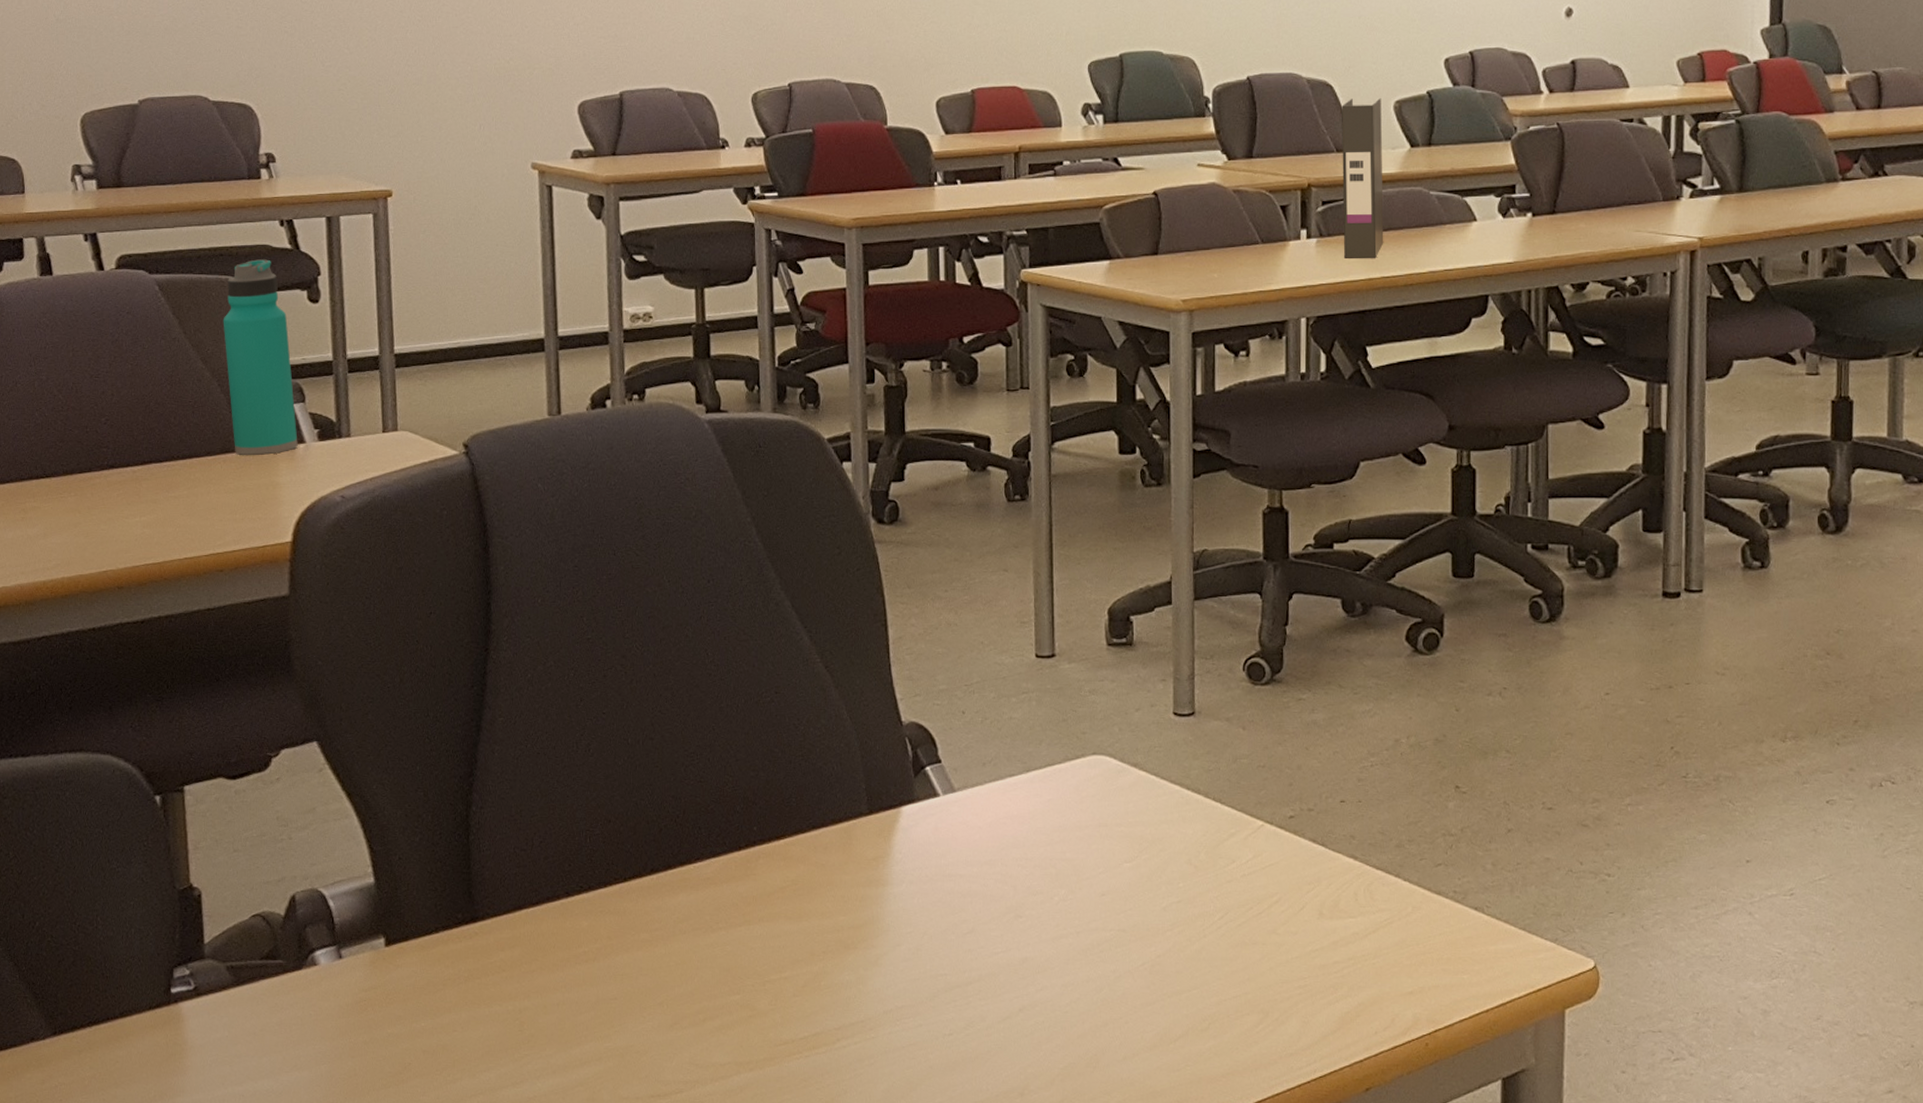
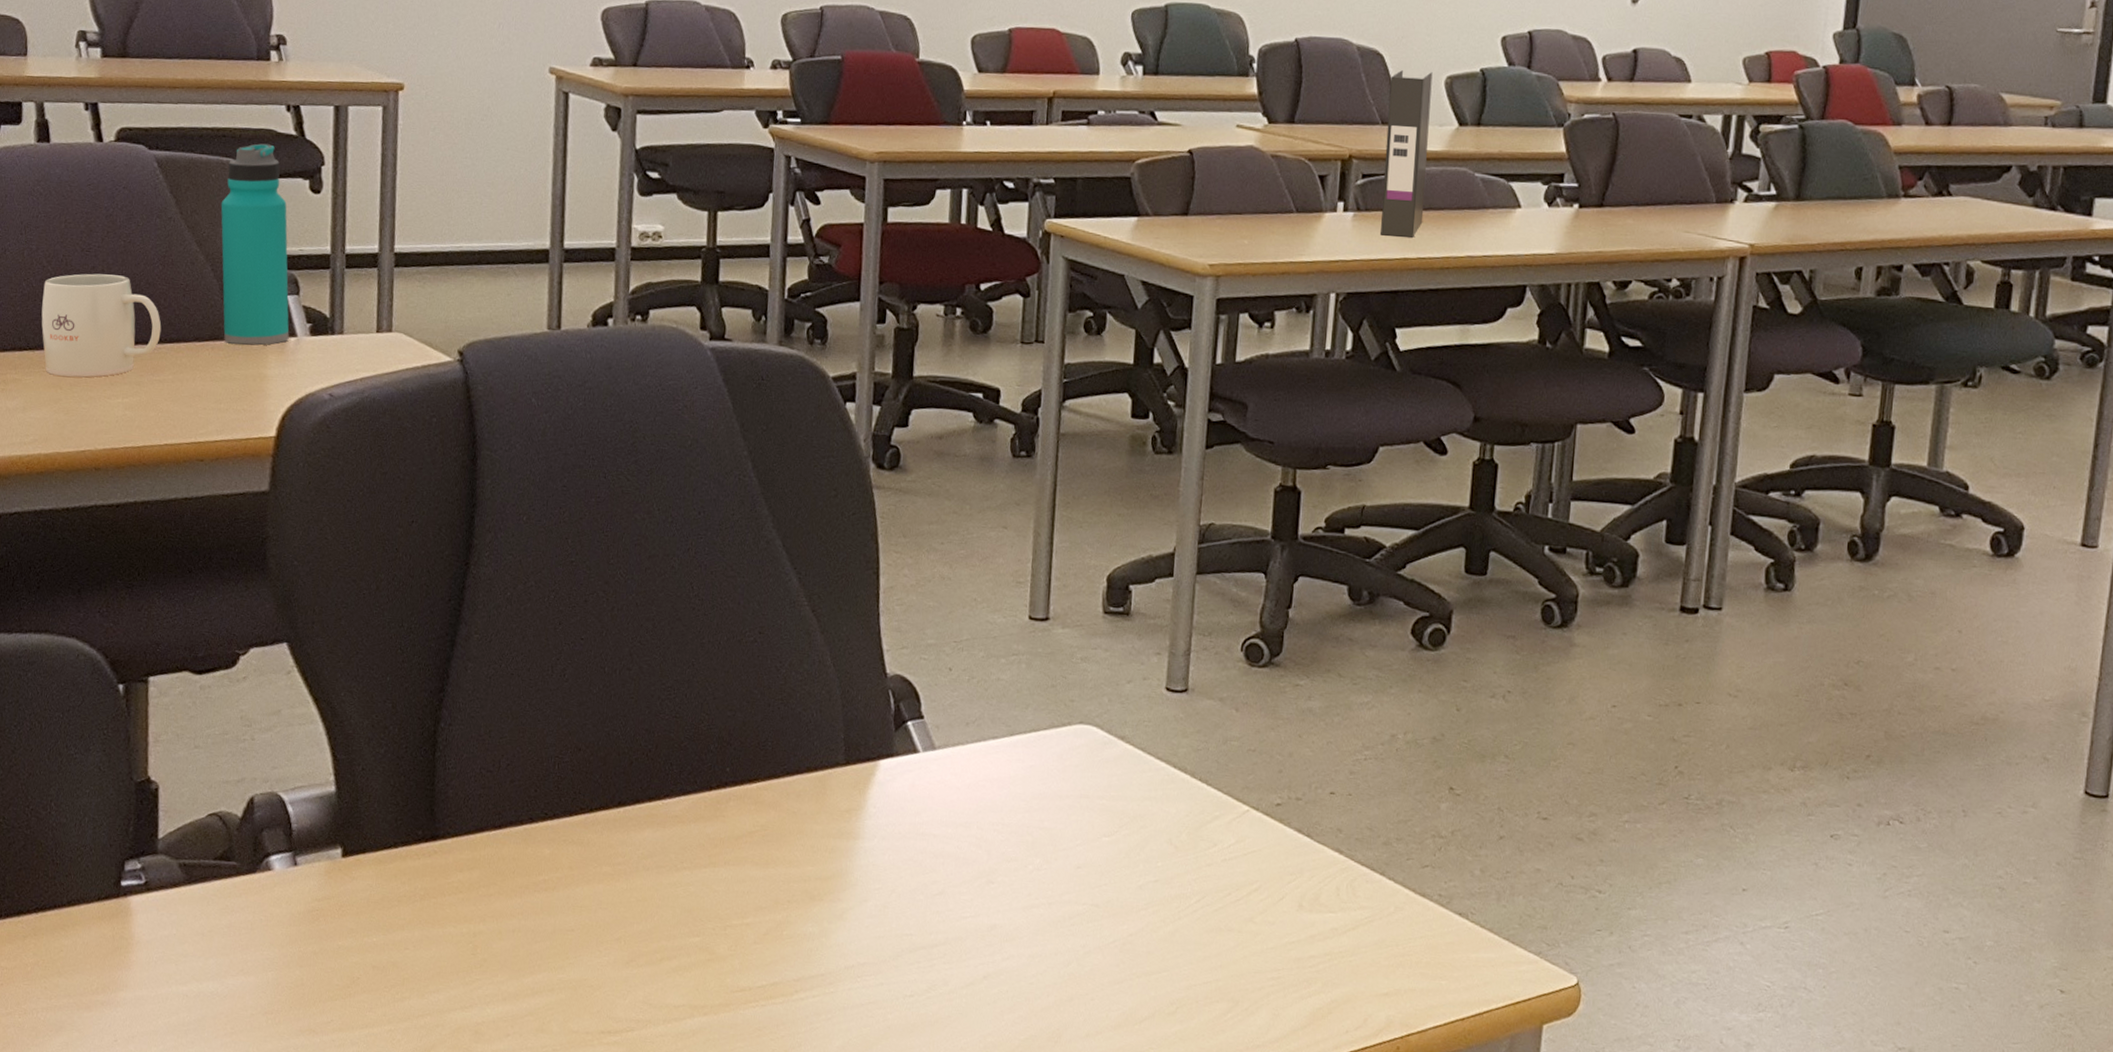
mug: none [55,398,173,501] -> present [41,273,162,378]

